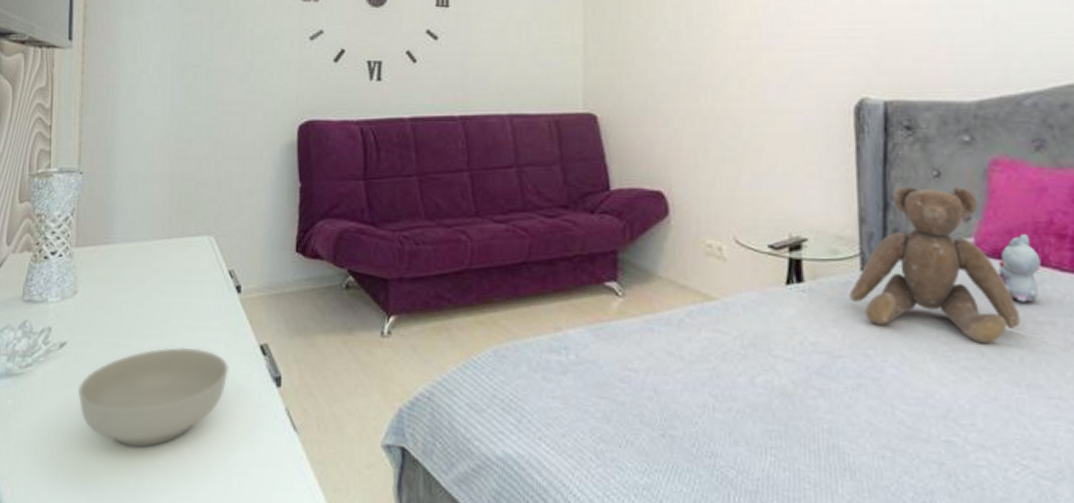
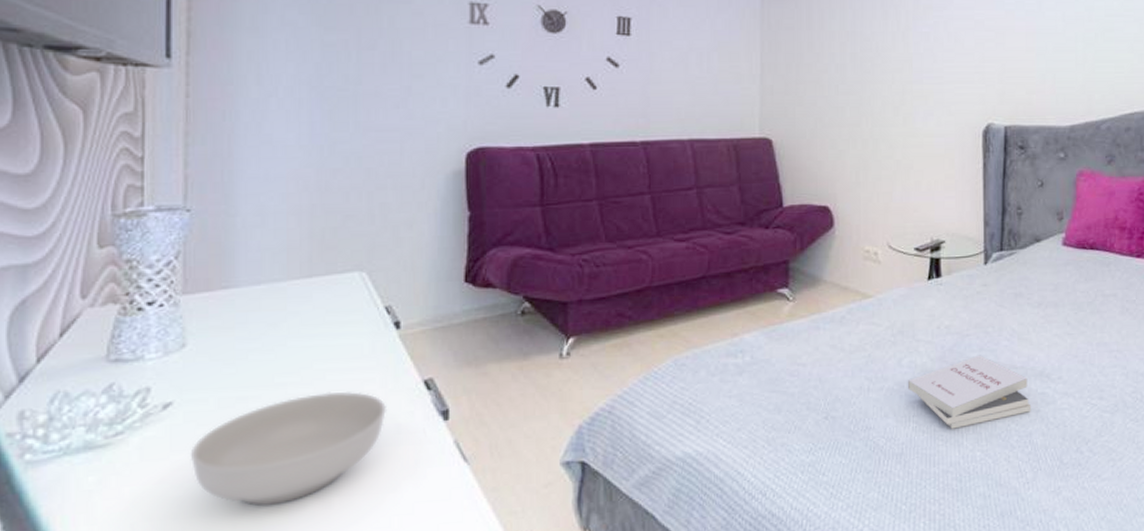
books: none [762,382,933,471] -> present [907,355,1032,429]
teddy bear: present [849,186,1021,345] -> none [975,193,1094,315]
plush toy: present [998,234,1041,302] -> none [1080,229,1109,281]

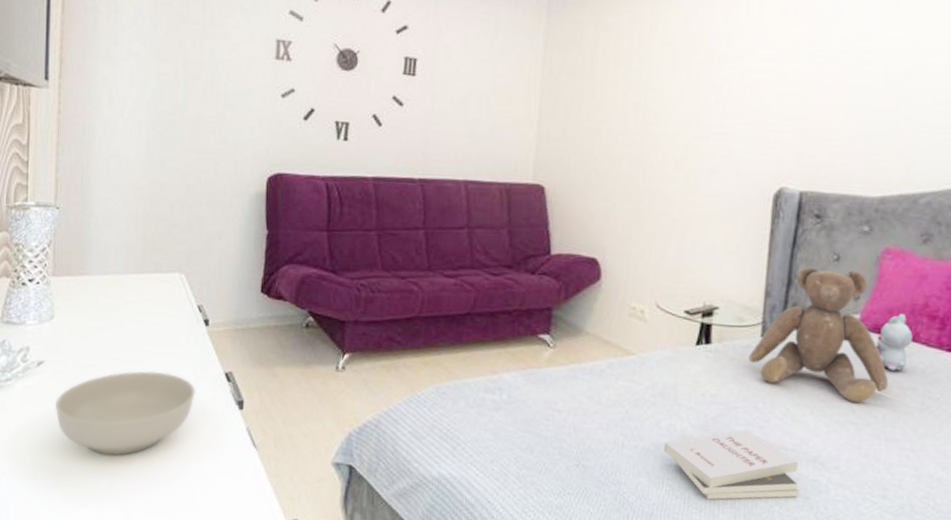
teddy bear: none [975,193,1094,315] -> present [748,267,889,404]
plush toy: none [1080,229,1109,281] -> present [875,314,913,371]

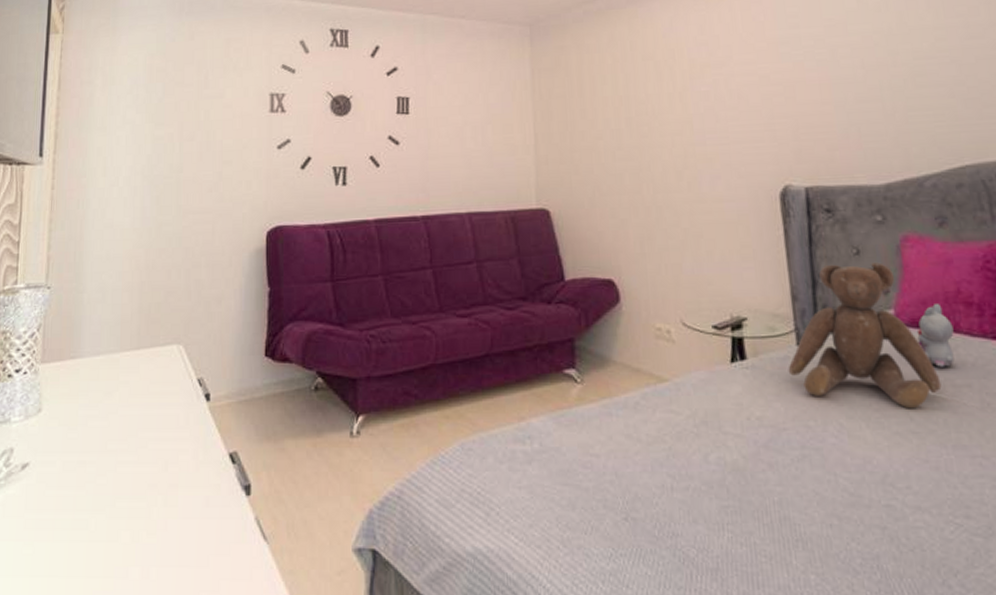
bowl: present [55,370,196,456] -> none [39,460,198,571]
books: present [663,429,800,500] -> none [716,454,876,543]

